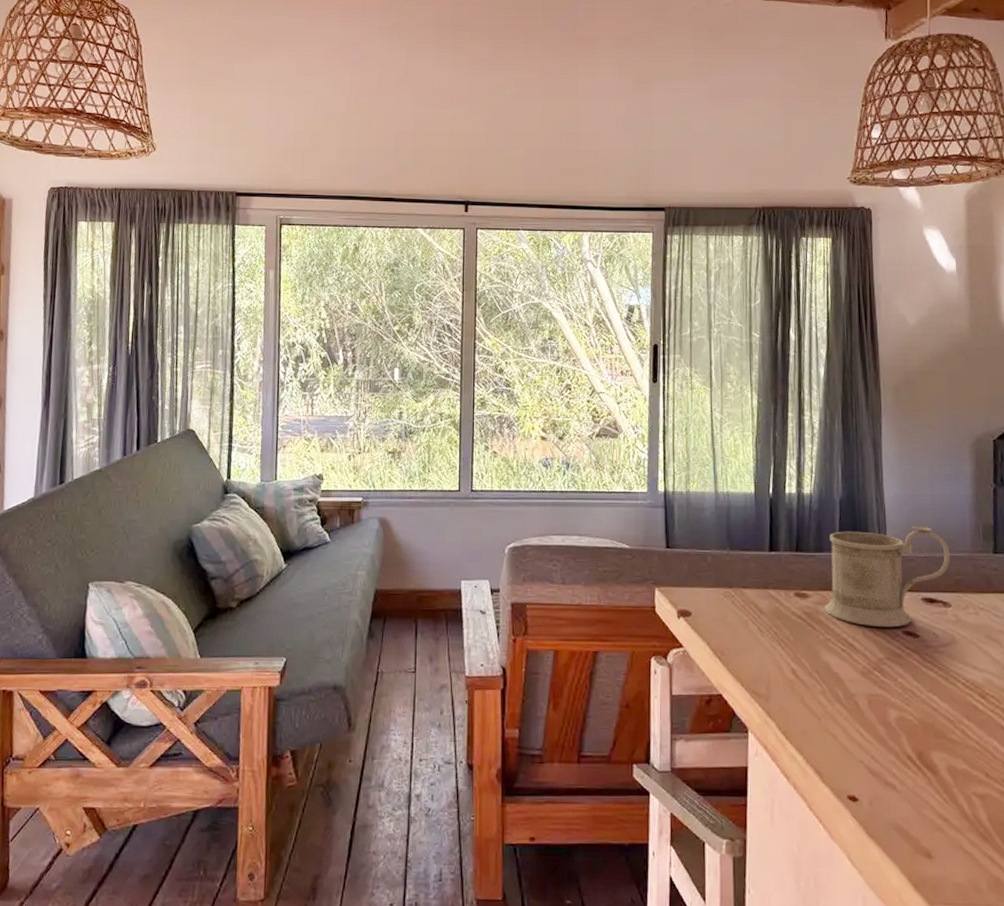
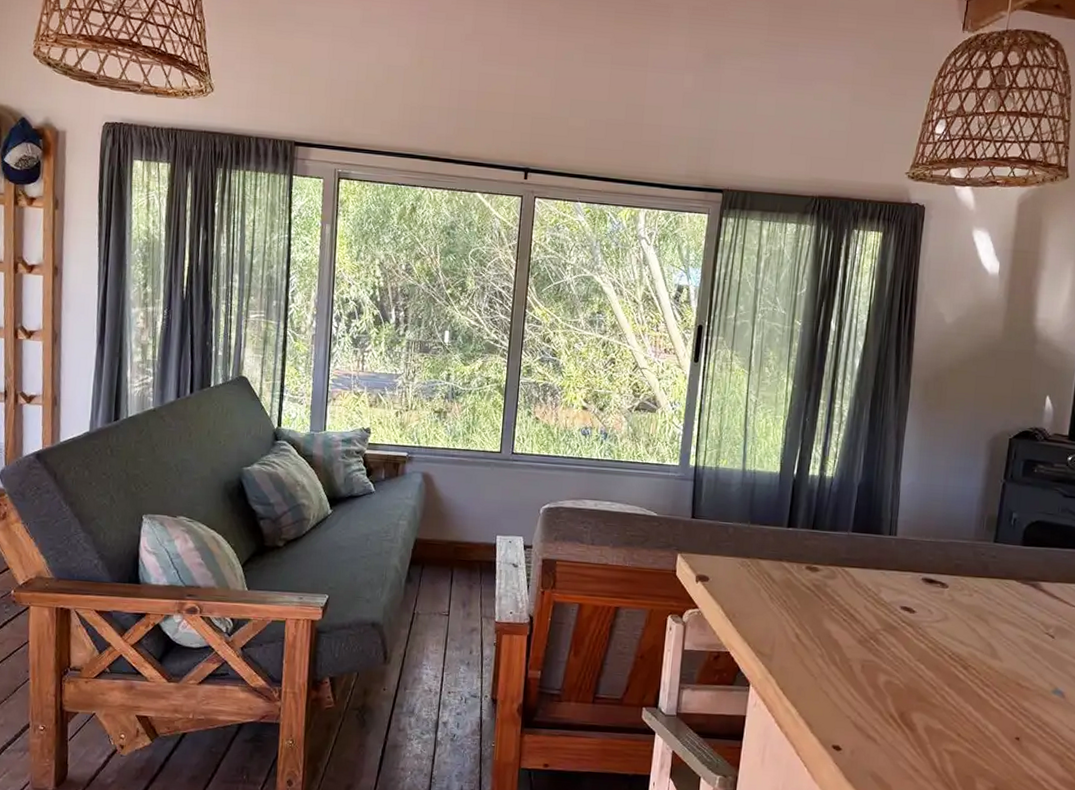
mug: present [825,526,950,628] -> none [832,513,954,603]

